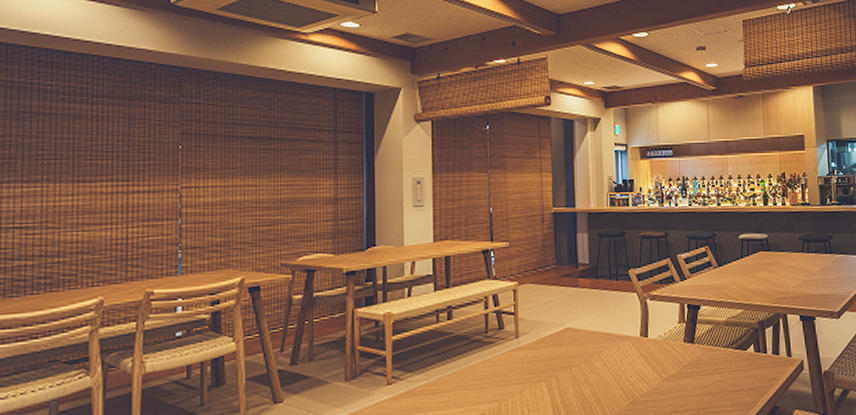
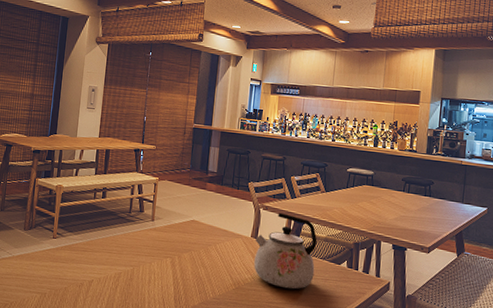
kettle: none [646,300,719,392] -> present [254,213,317,290]

